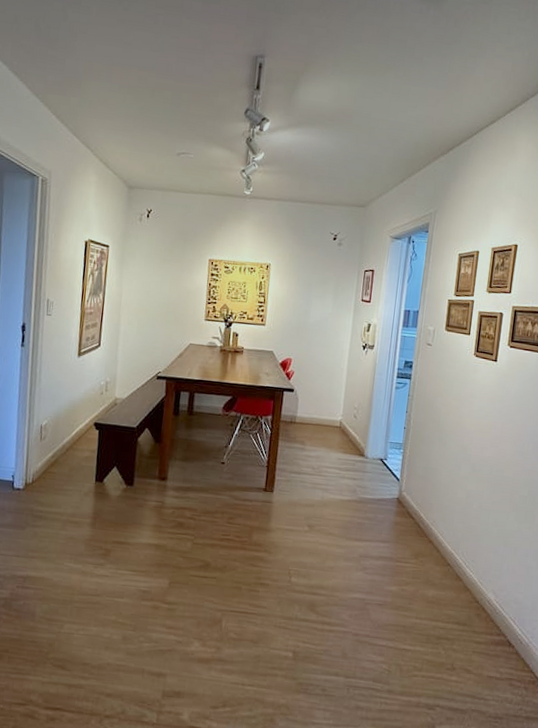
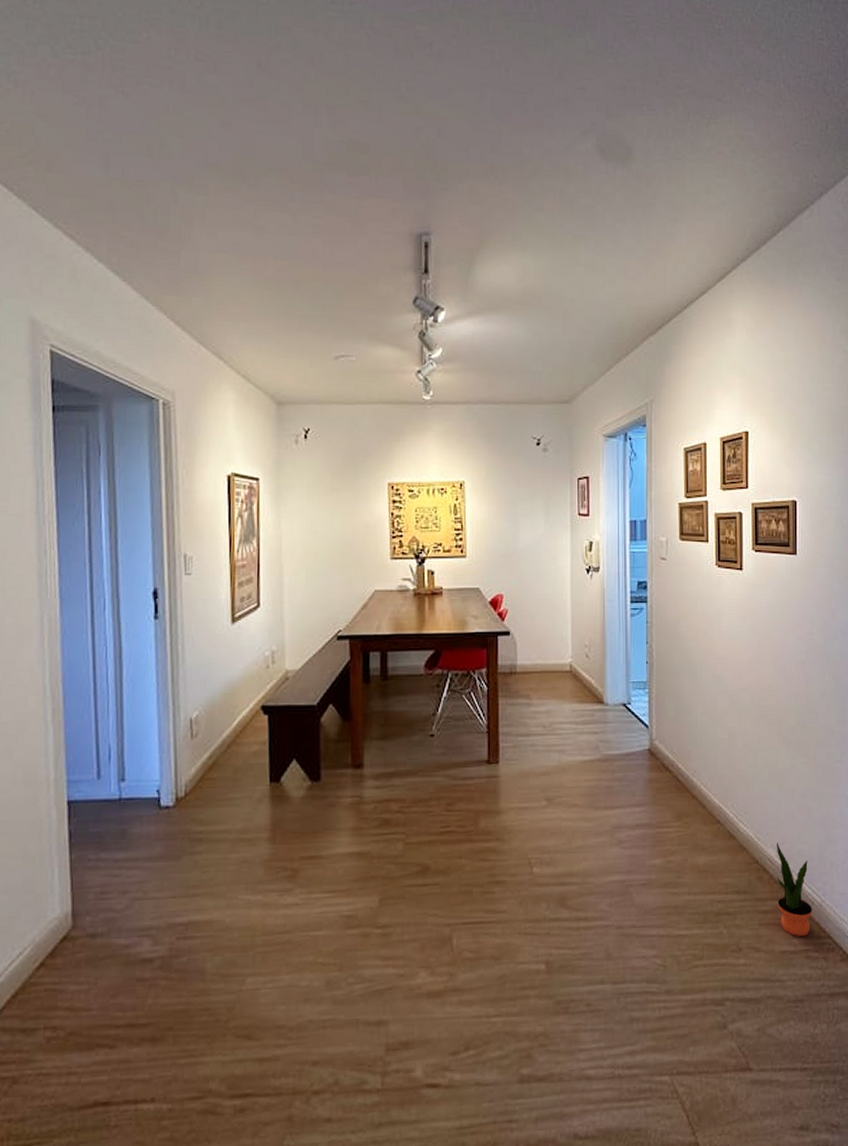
potted plant: none [490,589,522,667] -> present [776,843,813,936]

